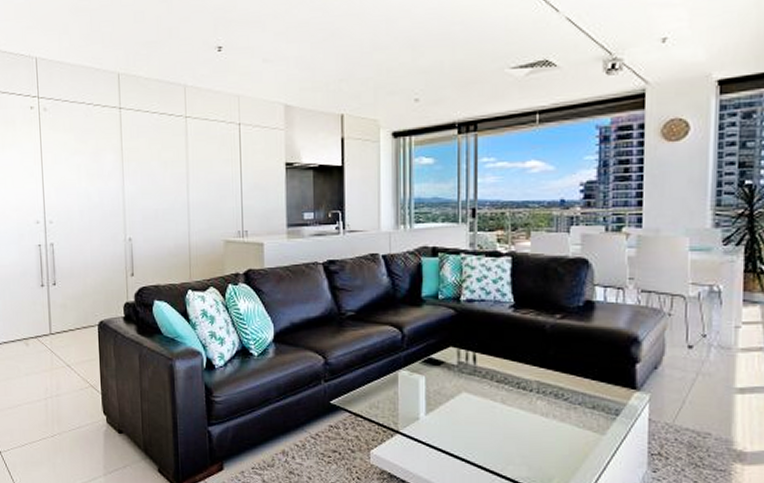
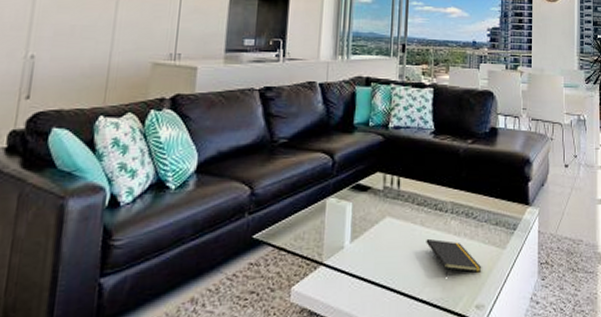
notepad: none [508,417,576,457] -> present [426,238,482,277]

